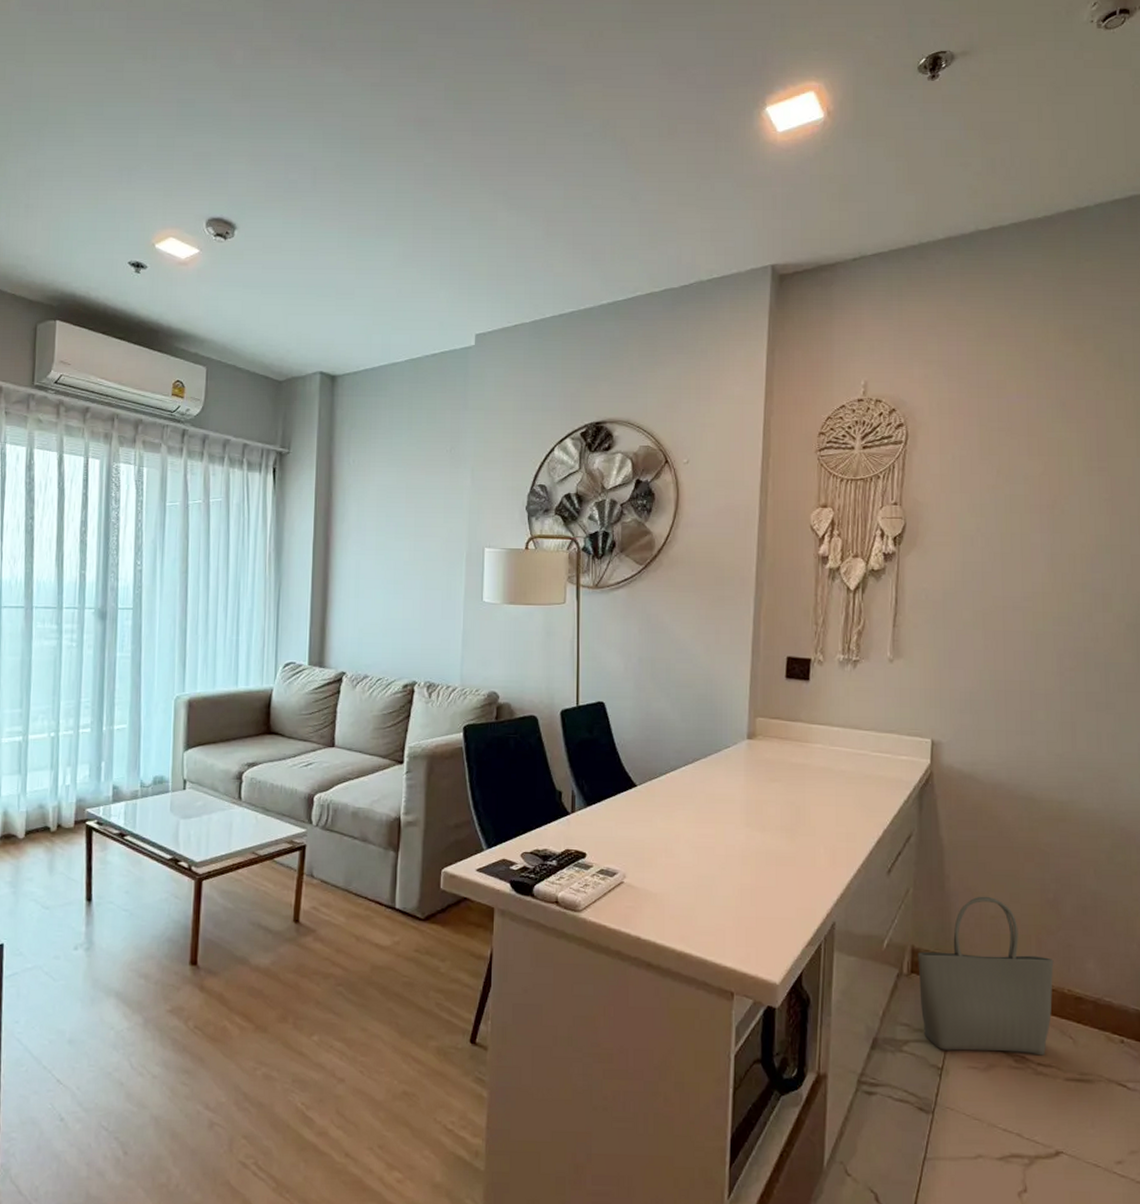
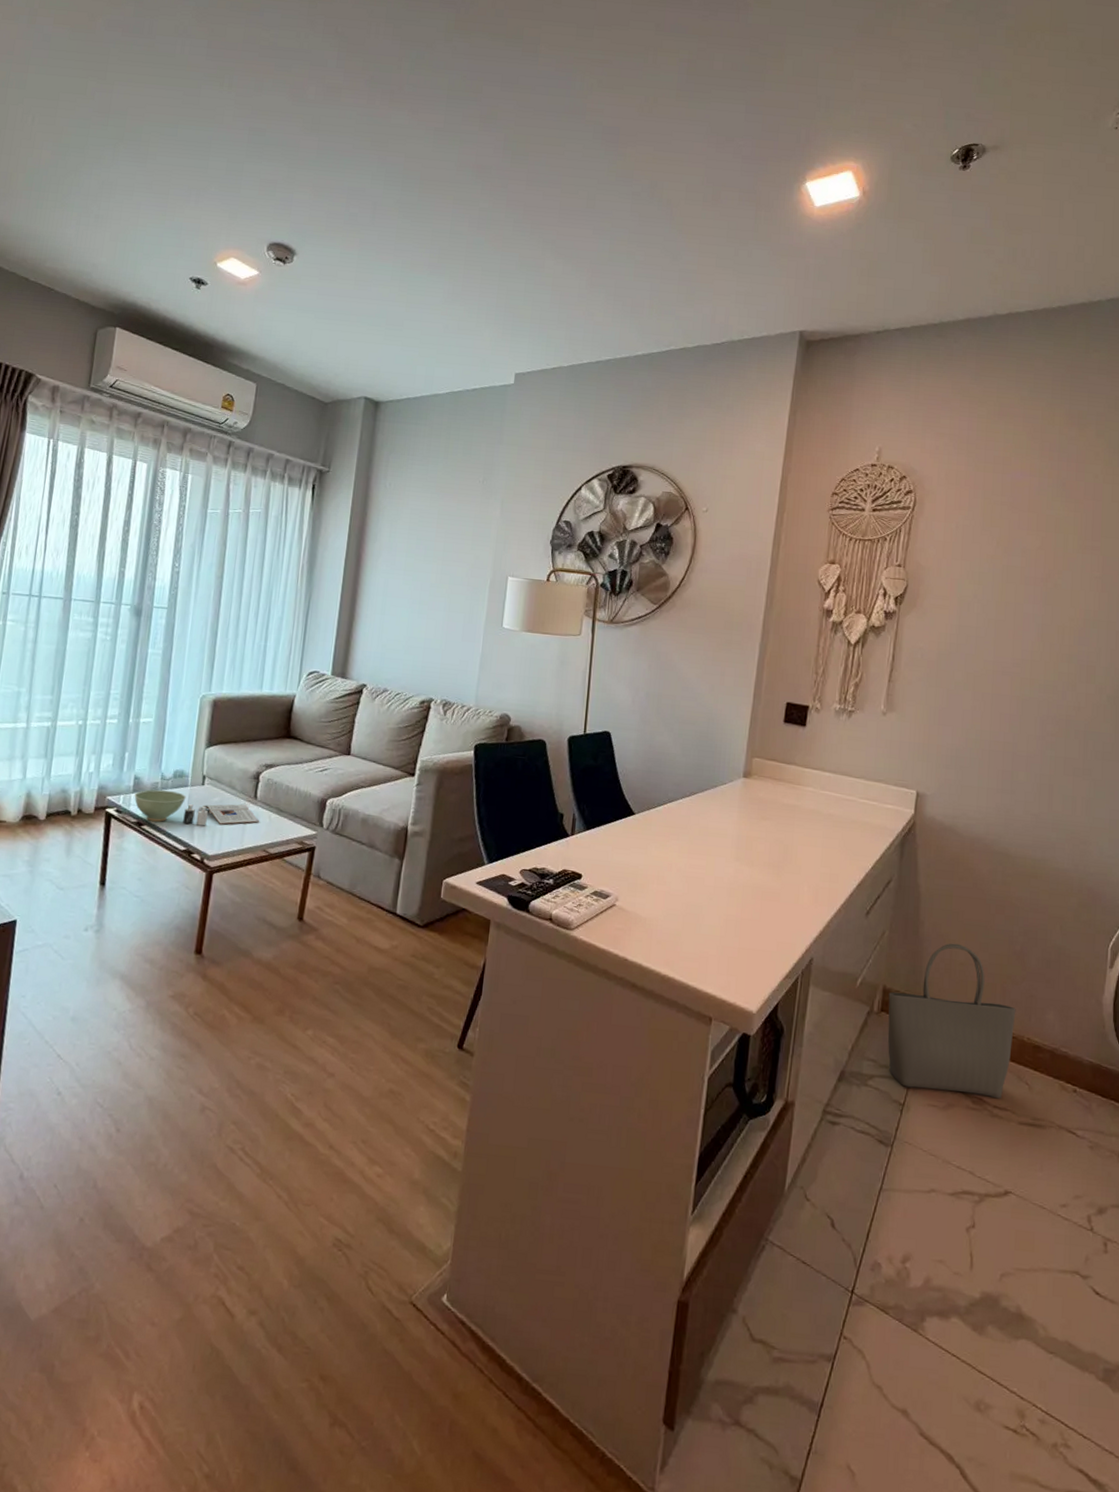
bowl: none [114,797,168,831] -> present [134,789,186,822]
candle: none [167,811,192,832] -> present [183,804,208,826]
magazine: none [182,806,247,829] -> present [199,803,260,825]

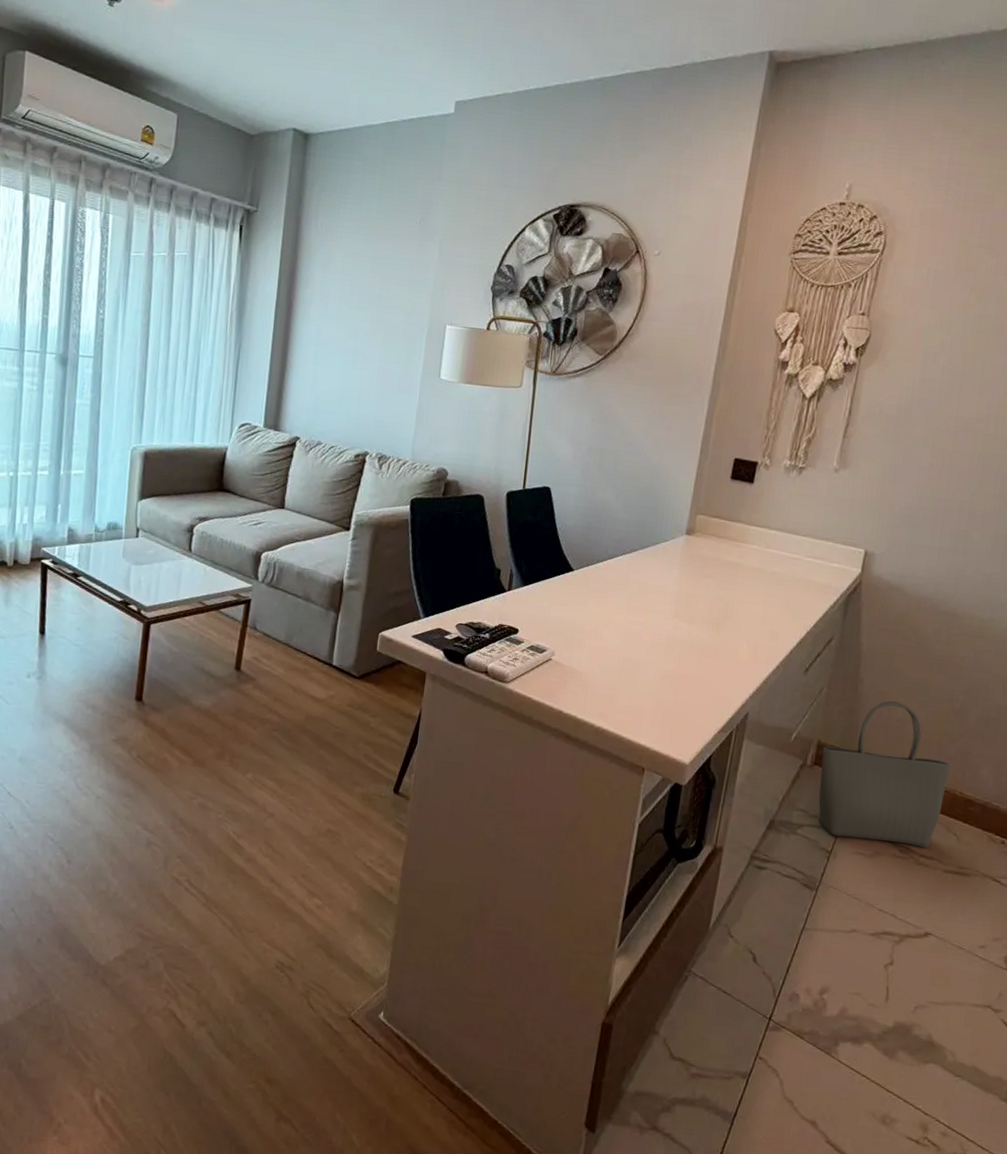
bowl: present [134,789,186,822] -> none [69,541,121,574]
candle: present [183,804,208,826] -> none [118,556,143,578]
magazine: present [199,803,260,825] -> none [134,556,195,577]

